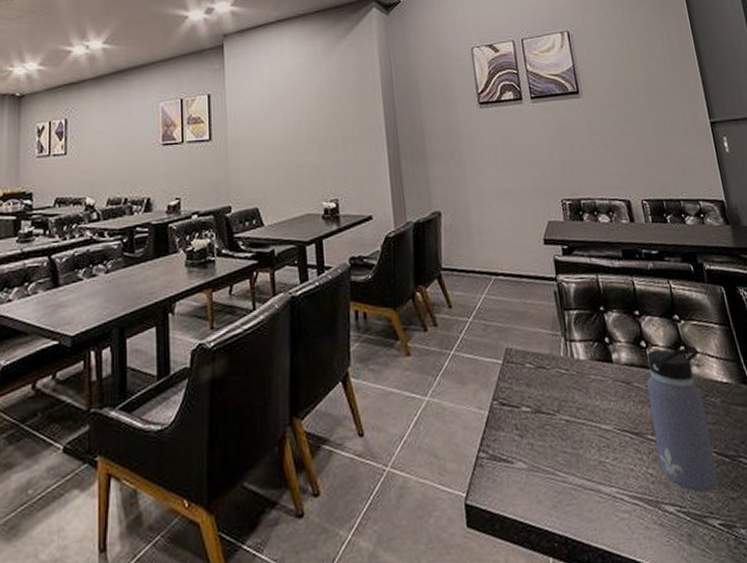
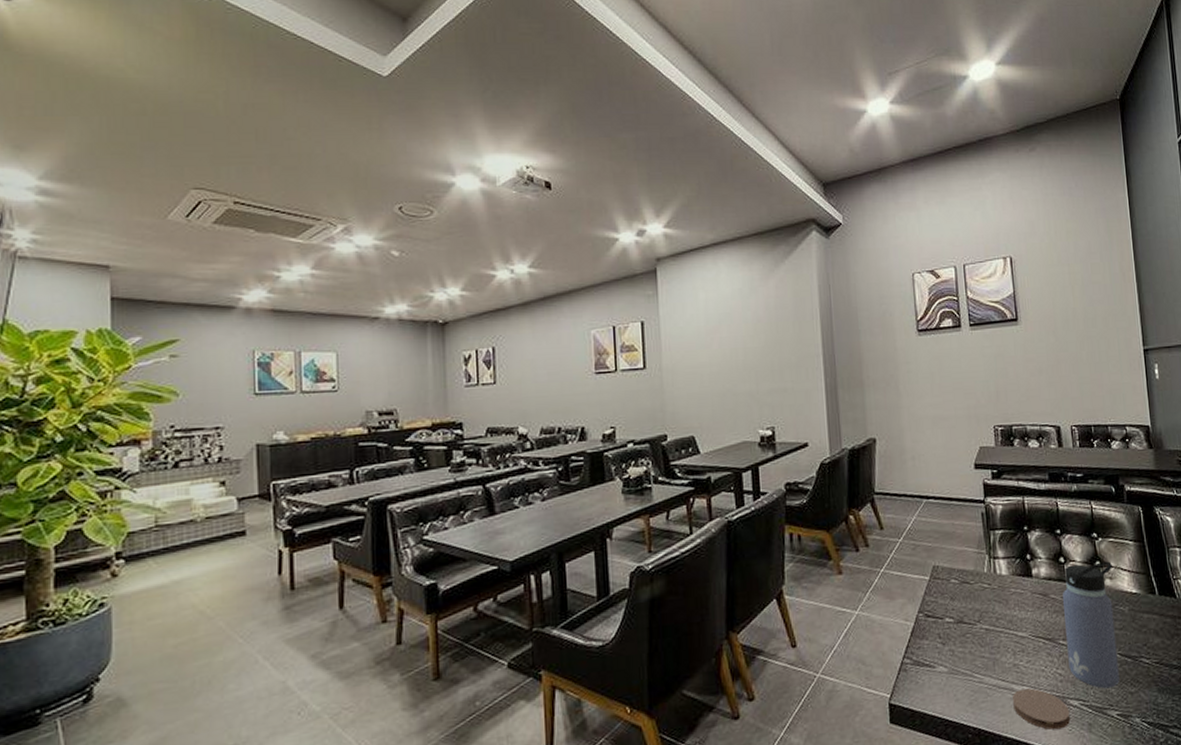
coaster: none [600,490,668,541] -> present [1013,688,1071,730]

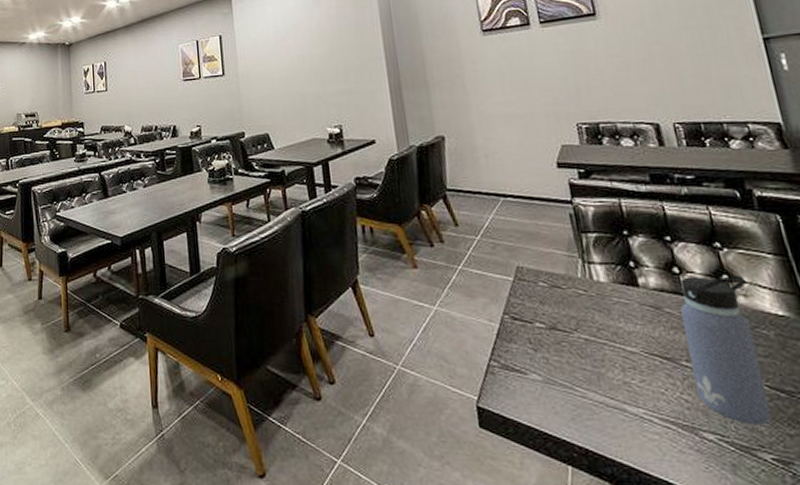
coaster: present [1013,688,1071,730] -> none [625,412,706,465]

